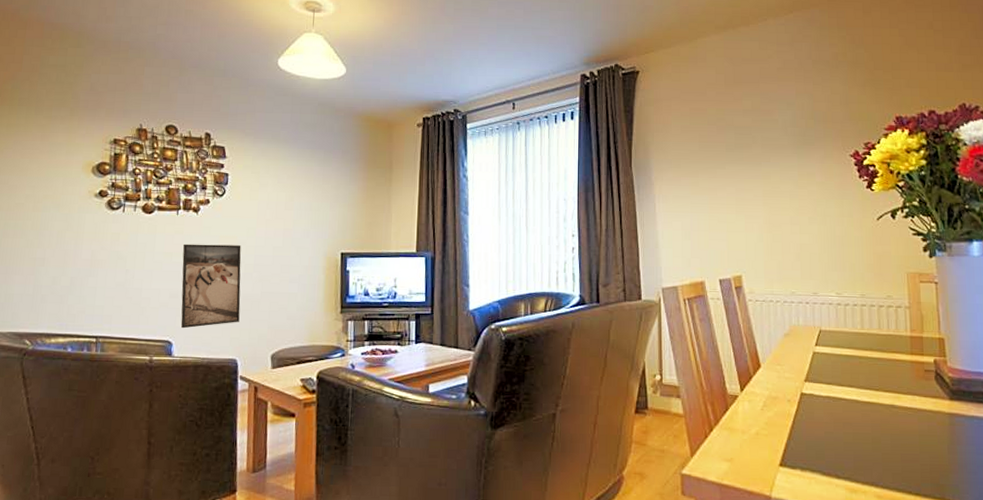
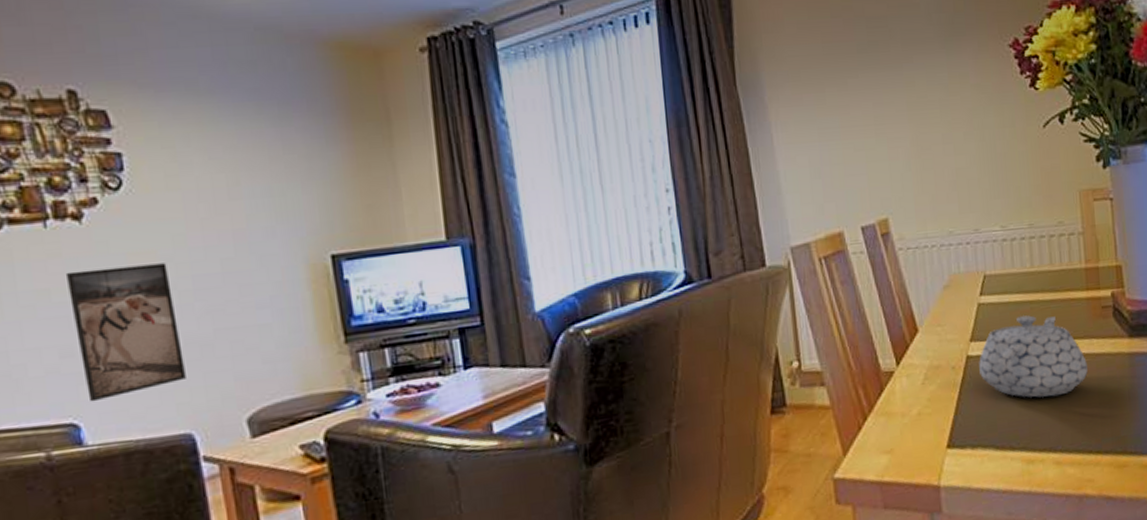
teapot: none [811,366,910,439] -> present [979,314,1088,398]

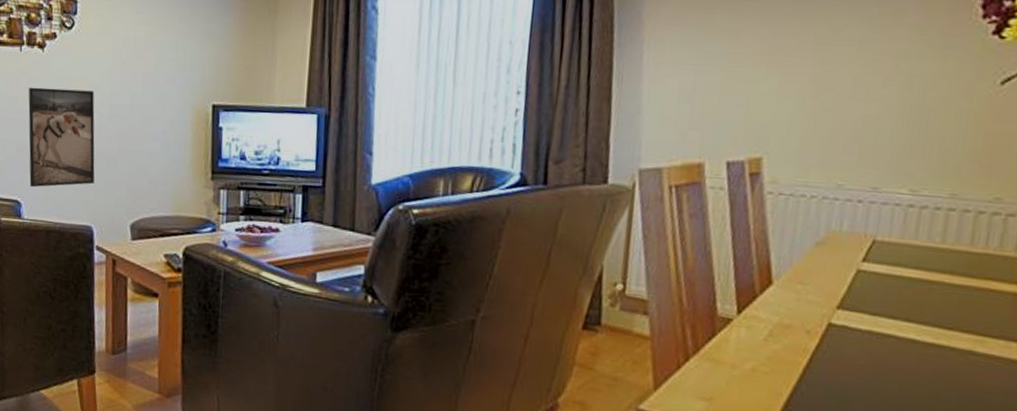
teapot: present [979,314,1088,398] -> none [841,294,996,395]

